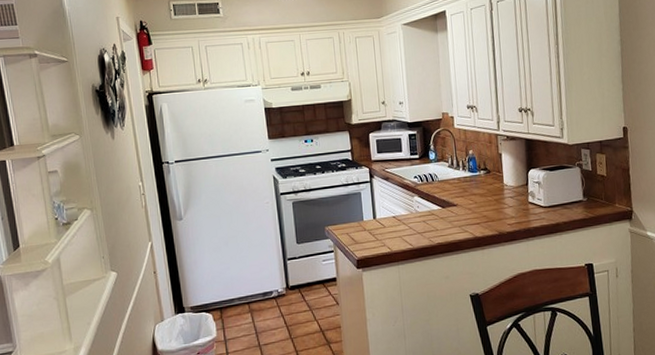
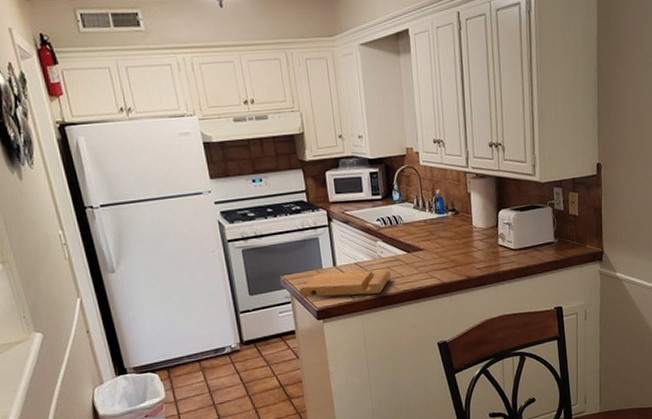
cutting board: none [341,223,427,248] -> present [299,269,392,298]

